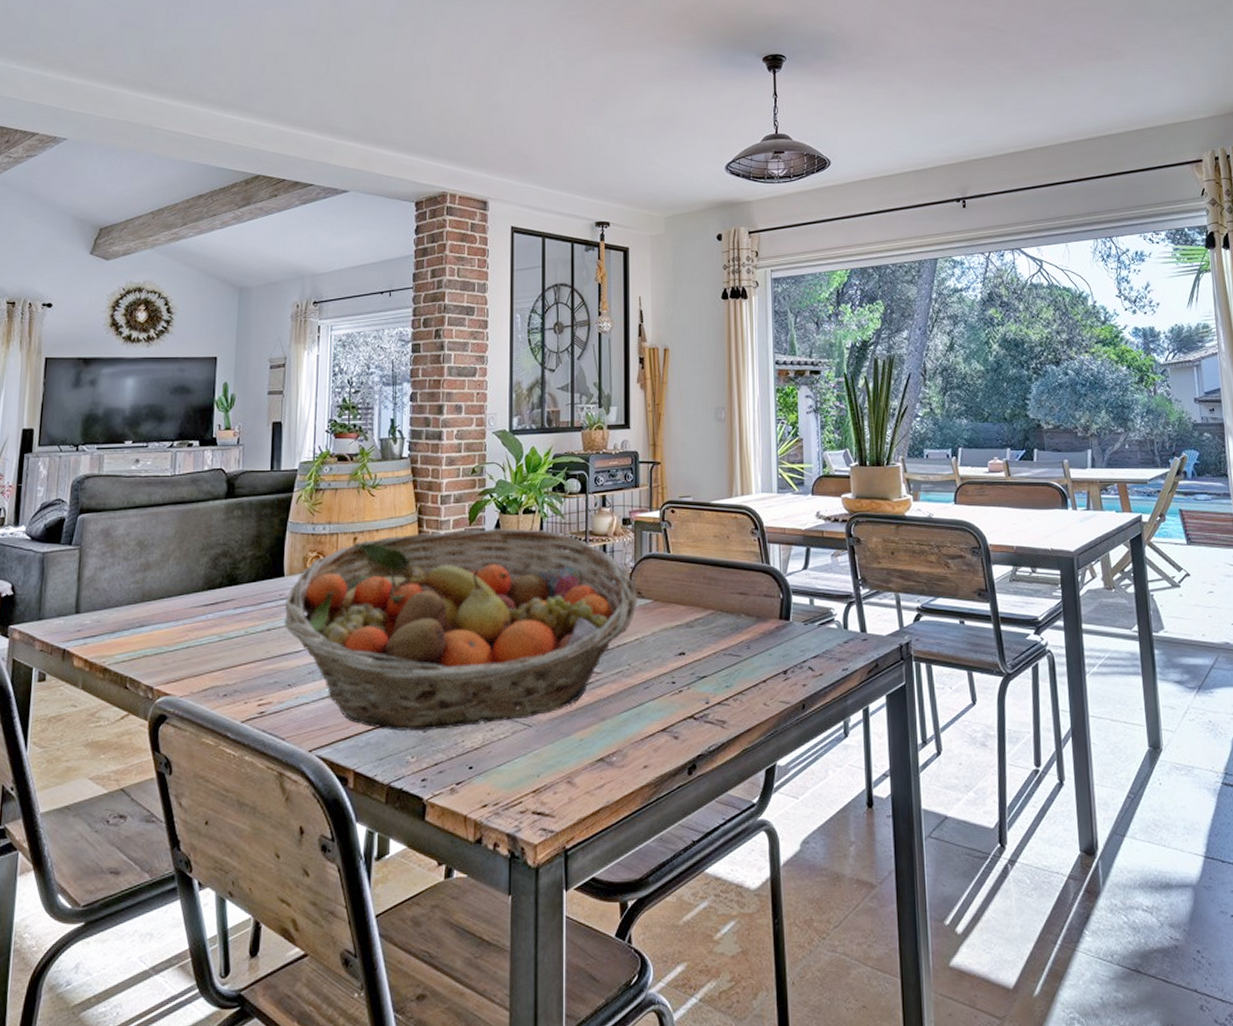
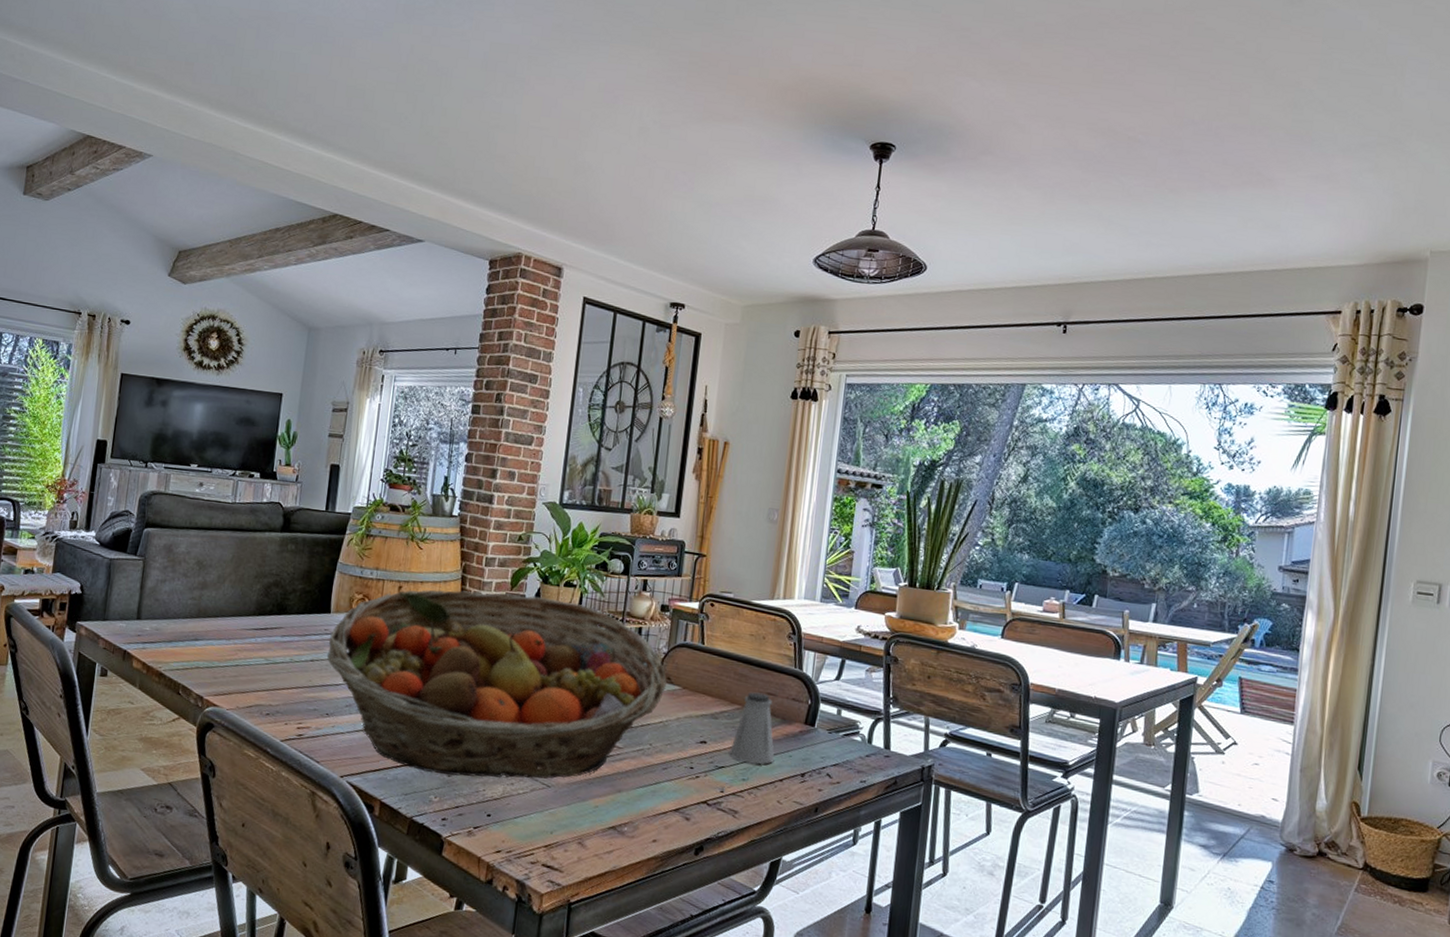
saltshaker: none [709,594,755,668] -> present [729,692,775,764]

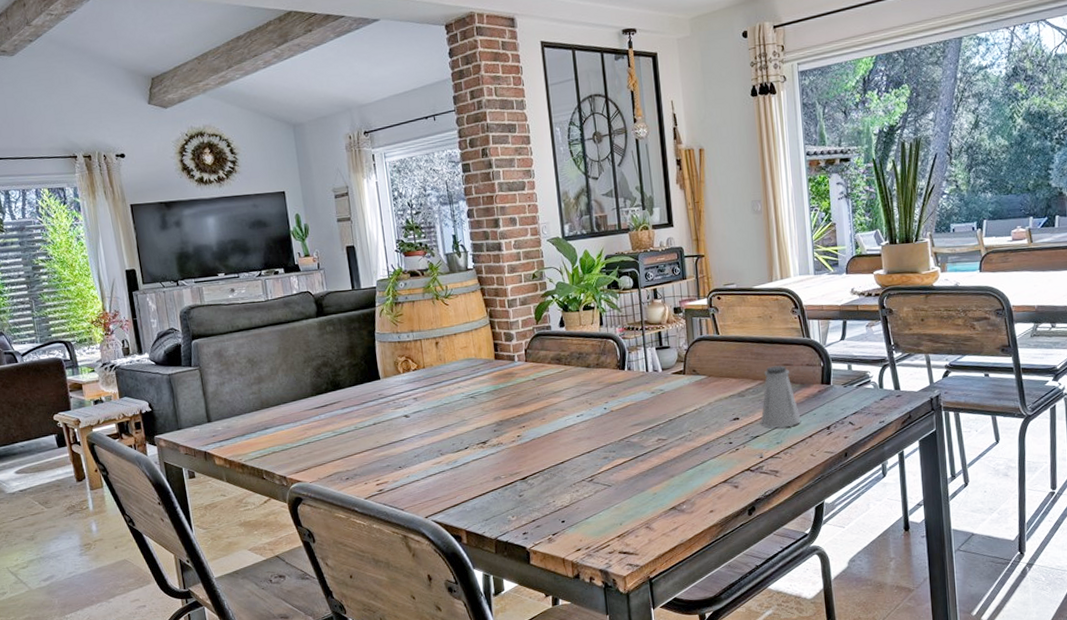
fruit basket: present [326,589,667,779] -> none [384,322,693,498]

